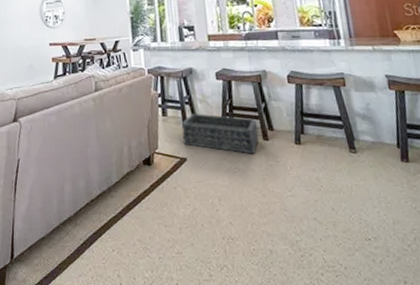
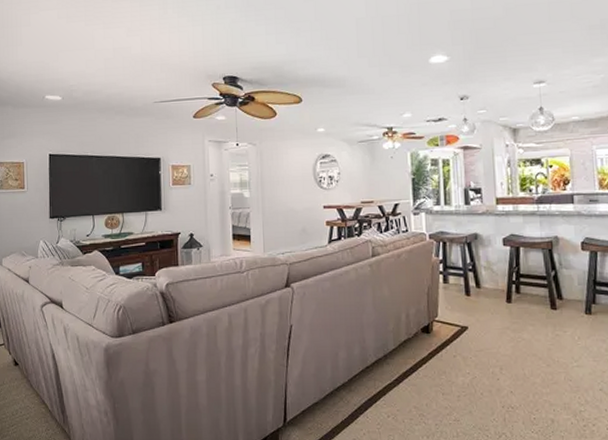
basket: present [181,114,259,154] -> none [463,281,547,324]

